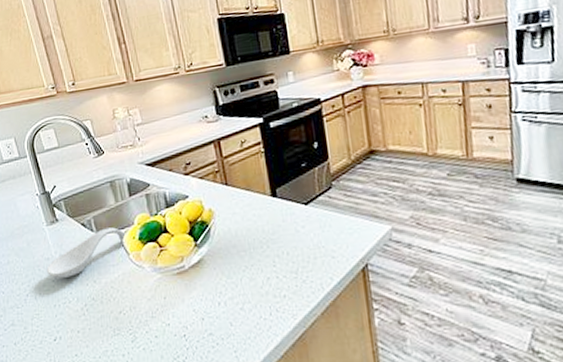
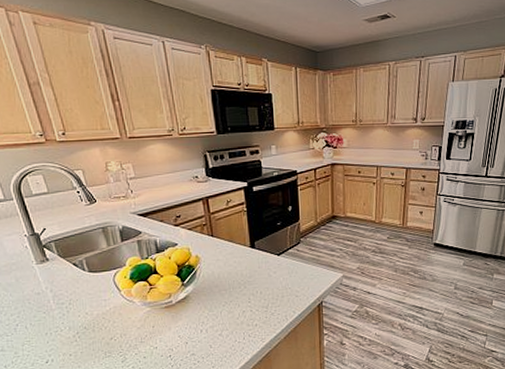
spoon rest: present [46,227,127,278] -> none [37,268,119,310]

